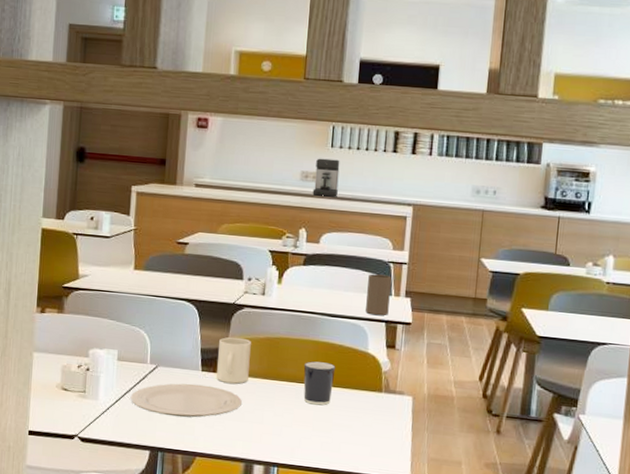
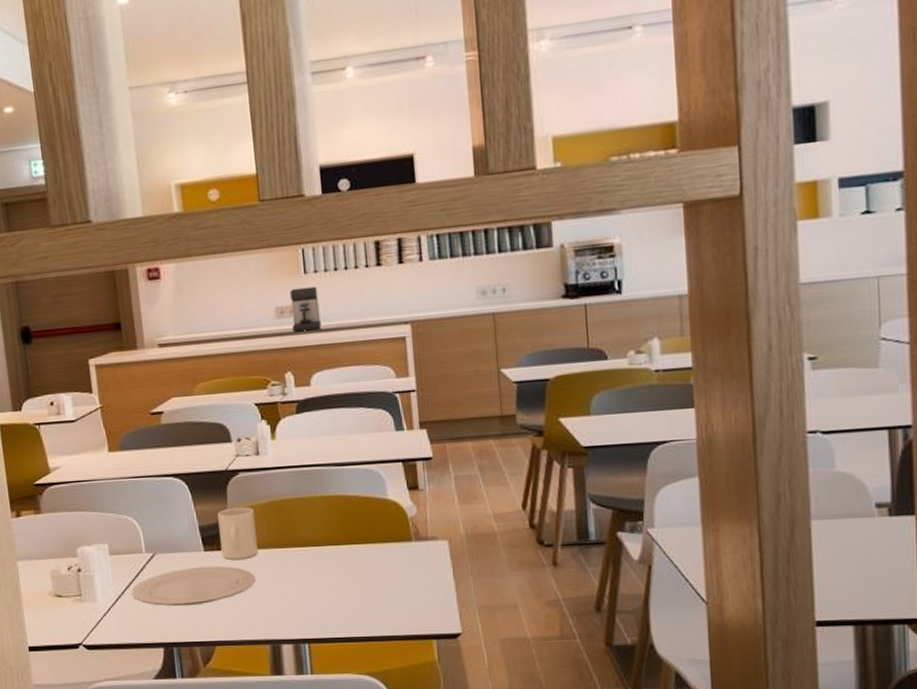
mug: present [303,361,336,406] -> none [317,518,355,568]
cup: present [366,274,391,316] -> none [373,408,404,456]

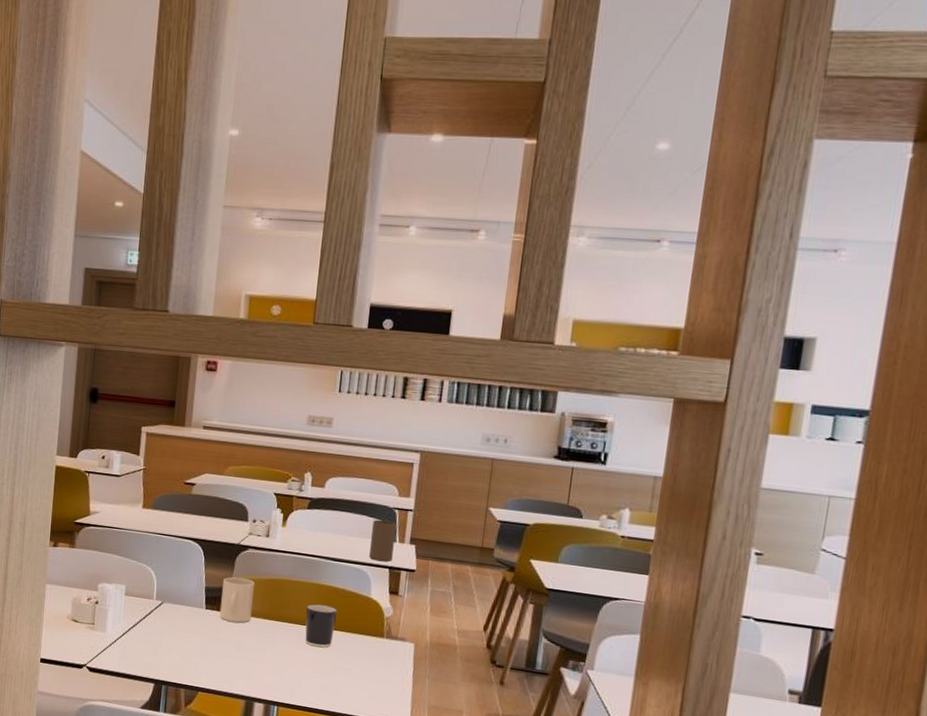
plate: present [131,566,256,606] -> none [136,619,244,654]
coffee maker: present [290,286,321,332] -> none [319,403,348,442]
mug: none [317,518,355,568] -> present [305,604,338,648]
cup: none [373,408,404,456] -> present [369,519,396,562]

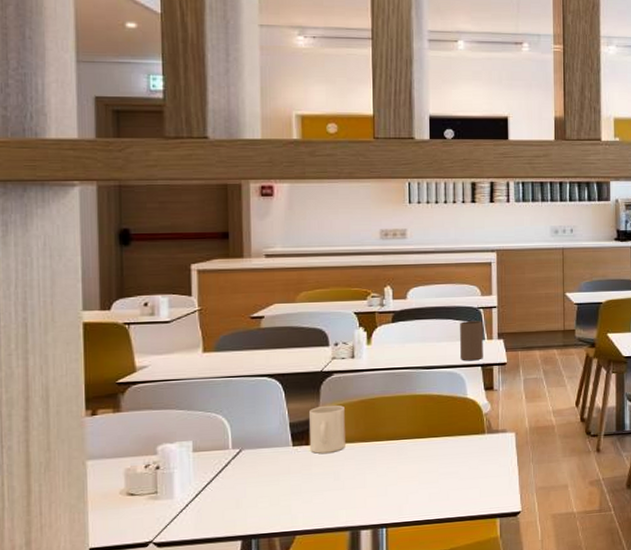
mug: present [305,604,338,648] -> none [403,414,436,459]

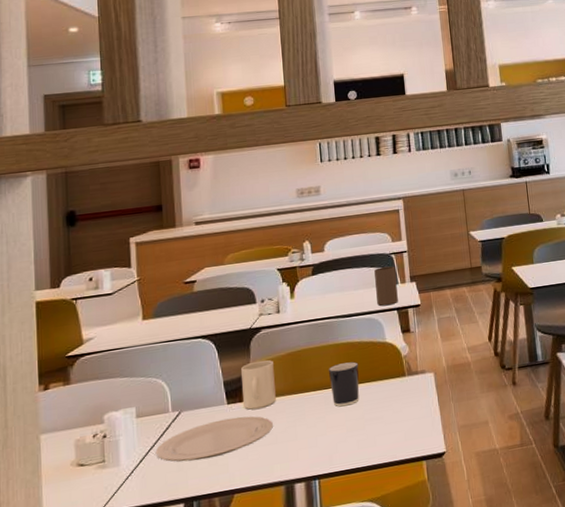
plate: none [212,459,341,500] -> present [155,416,273,462]
mug: none [403,414,436,459] -> present [328,361,360,407]

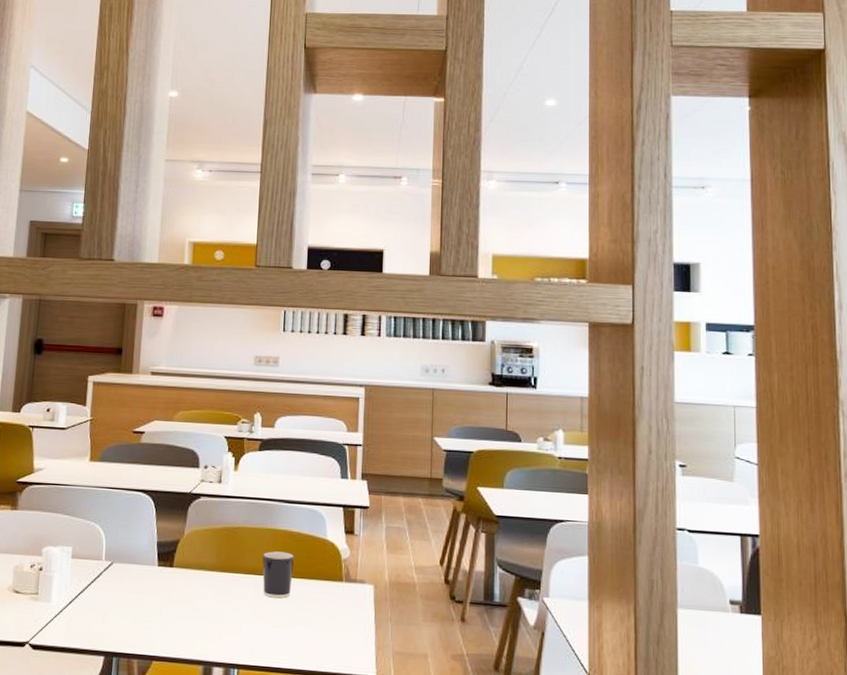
plate: present [155,416,273,462] -> none [84,580,200,618]
cup: present [240,359,277,410] -> none [173,528,209,579]
cup: present [374,266,398,306] -> none [323,457,347,500]

